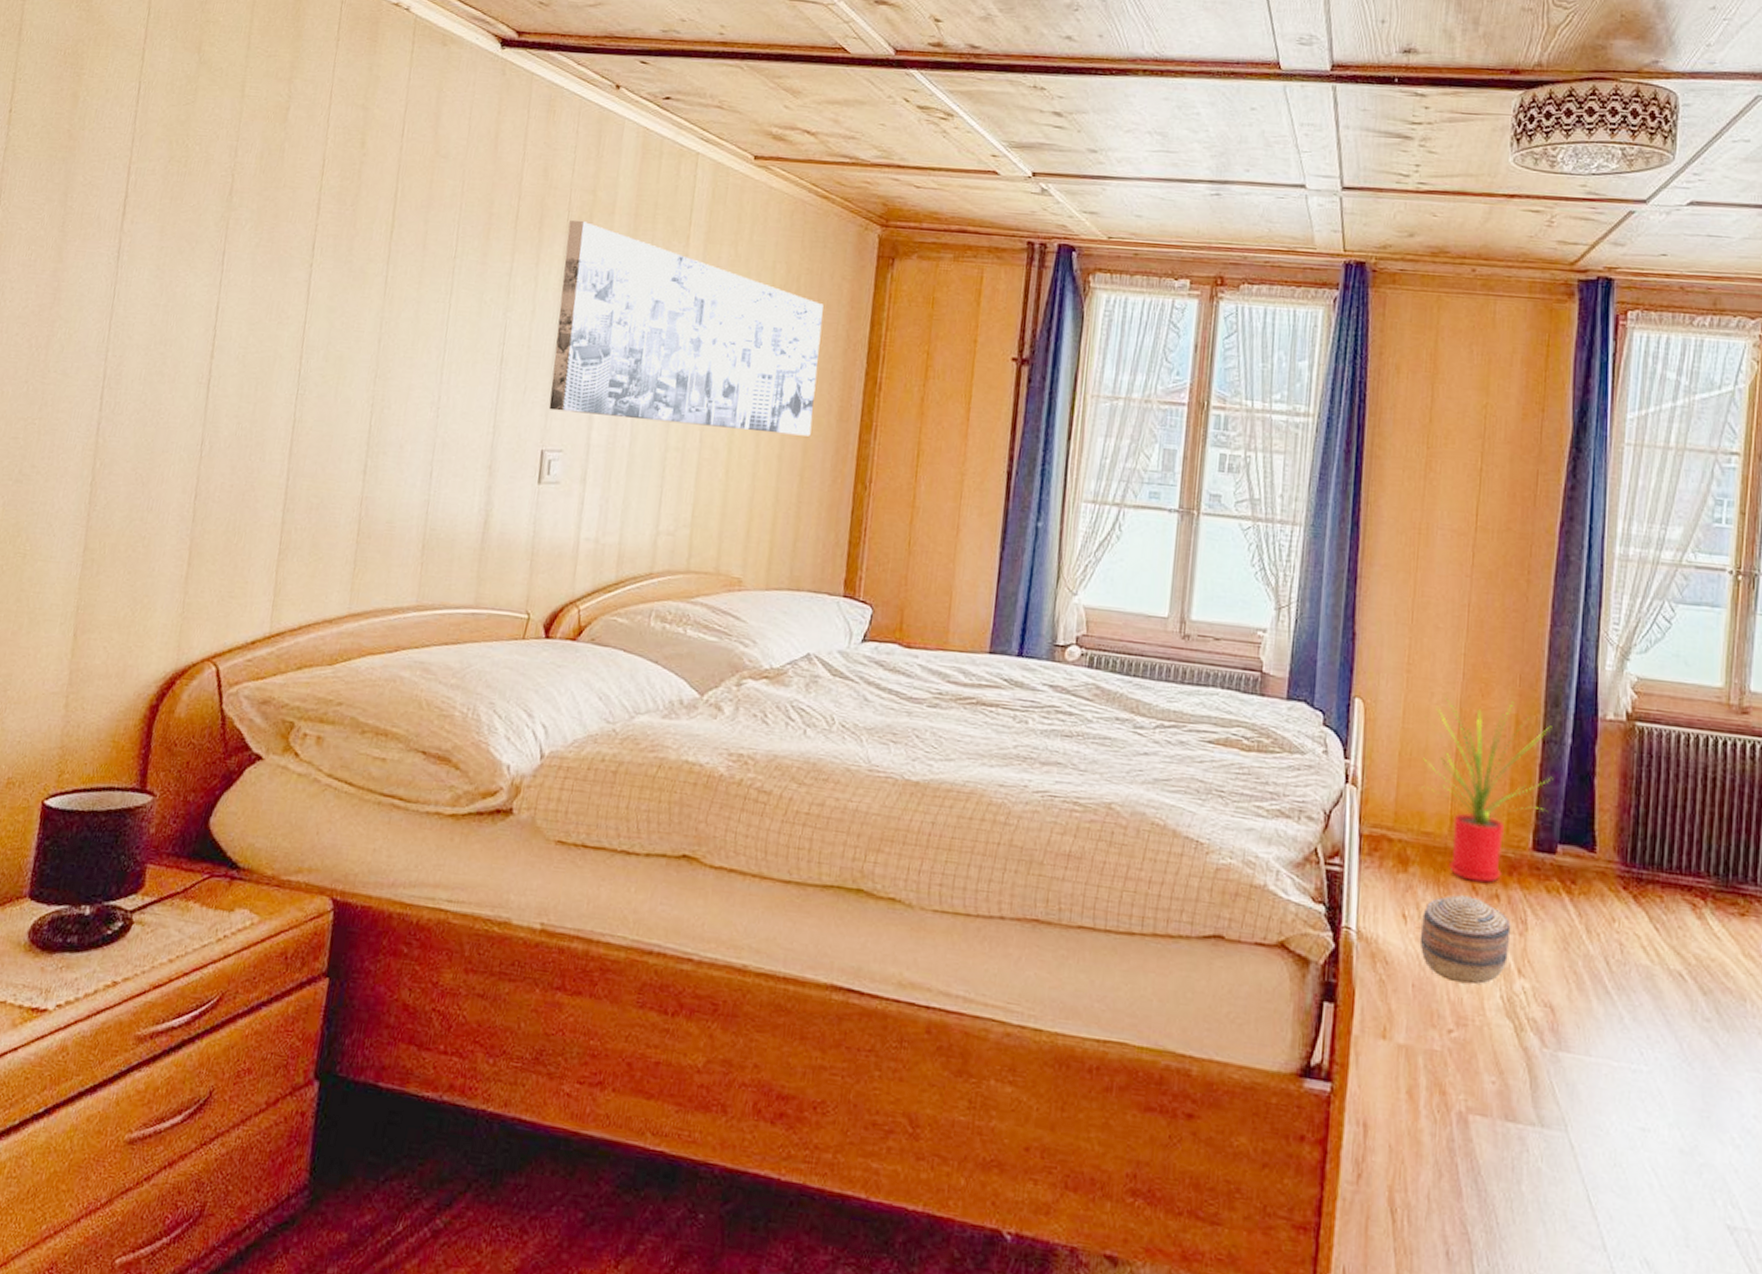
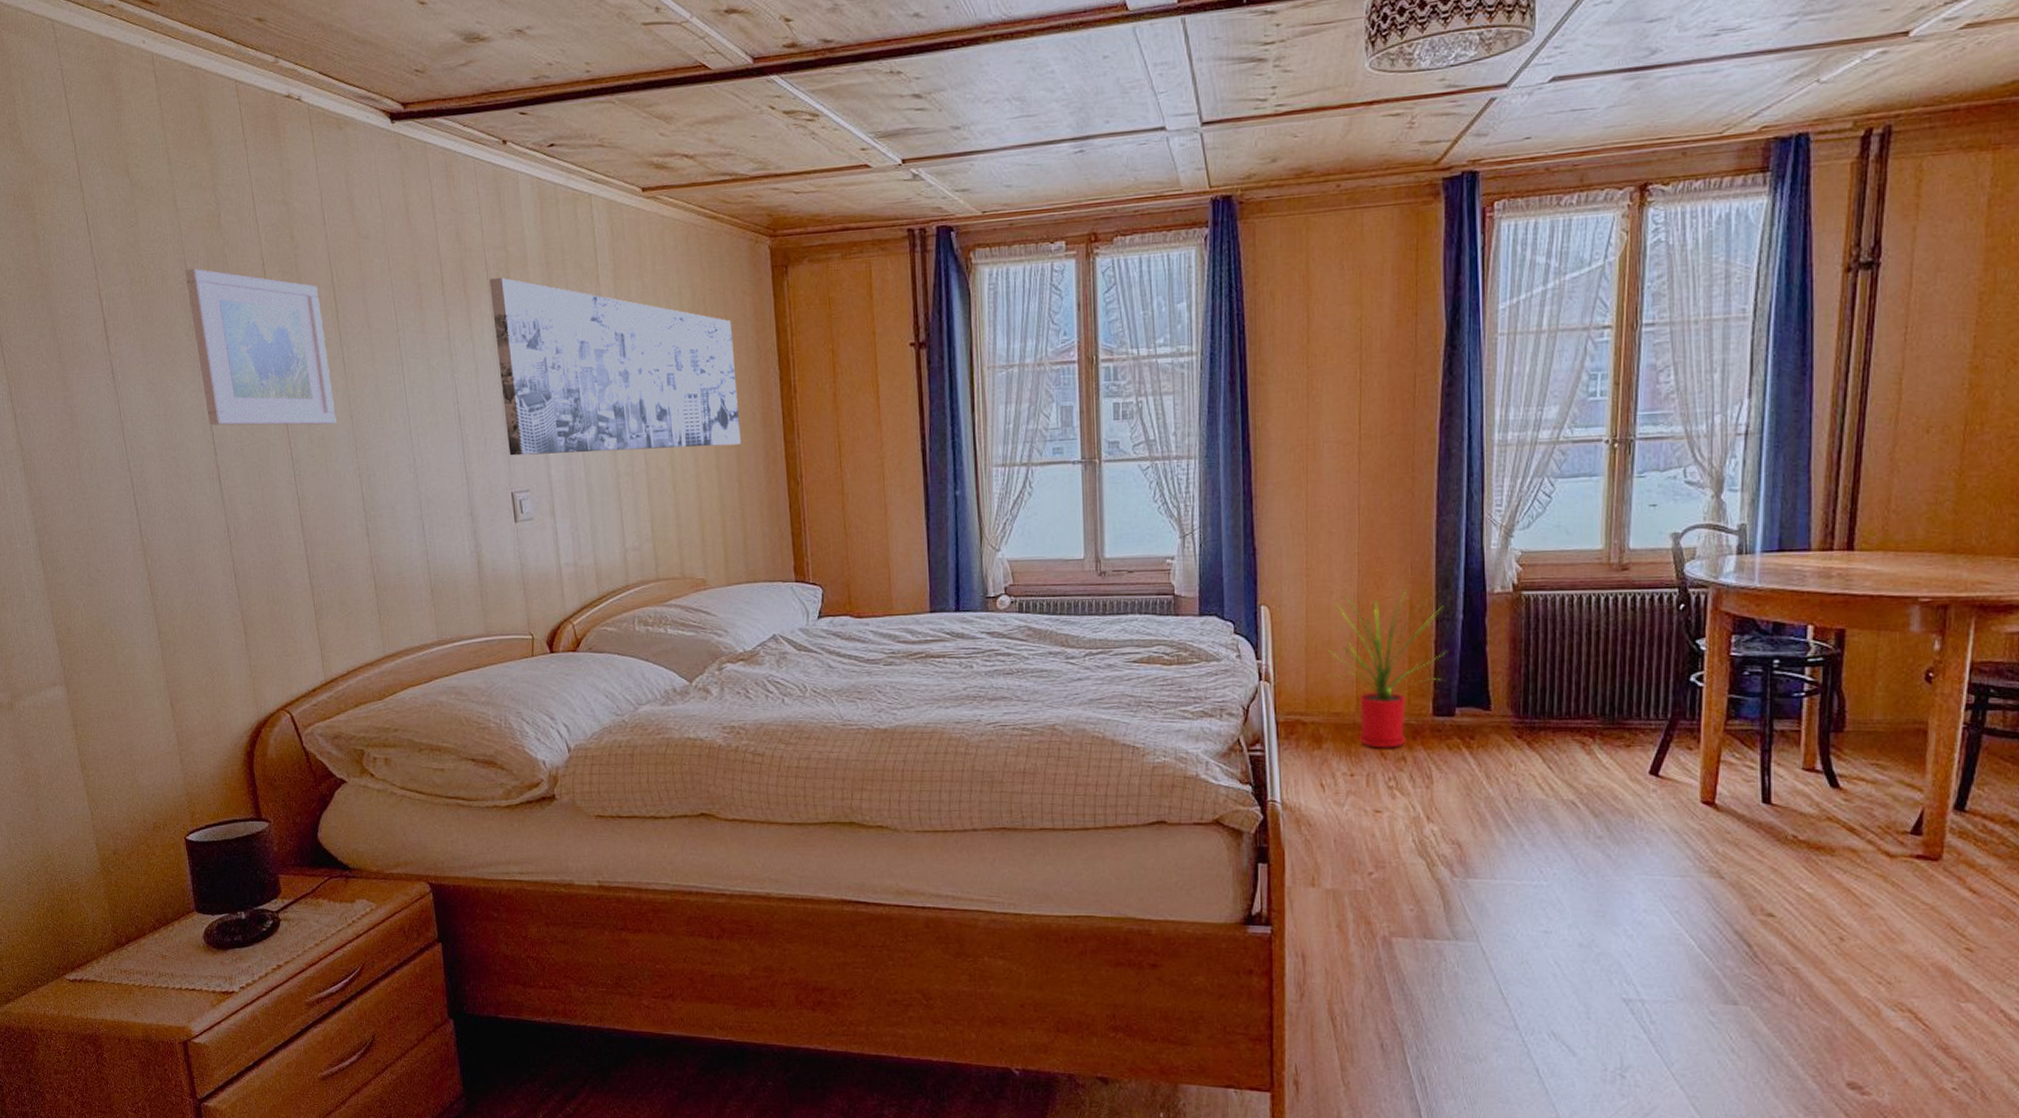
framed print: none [214,157,378,346] -> present [185,268,337,426]
basket: present [1419,895,1511,985] -> none [1337,761,1418,834]

